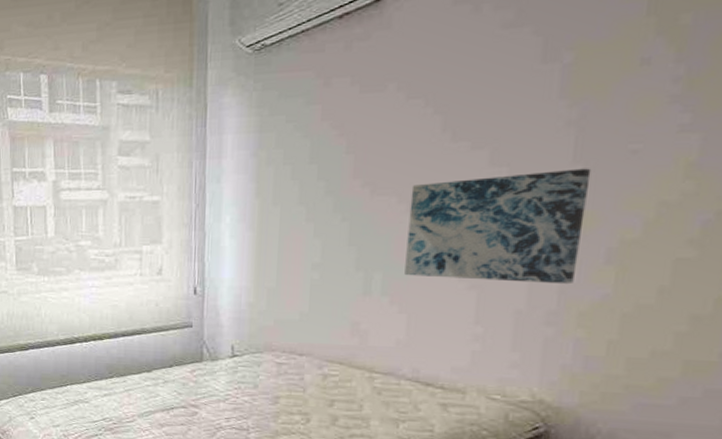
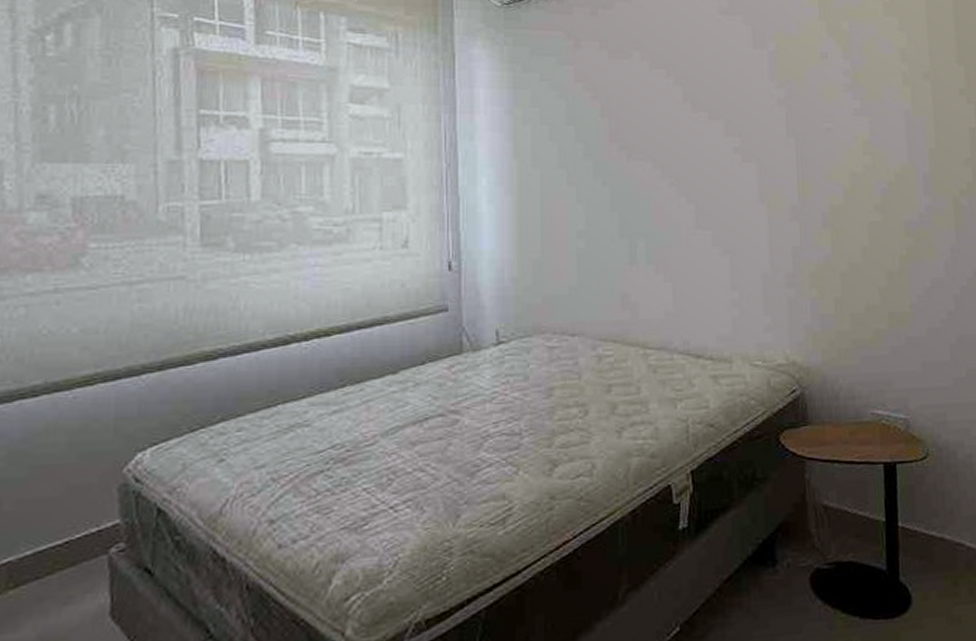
wall art: present [404,168,592,285] -> none [663,142,803,247]

